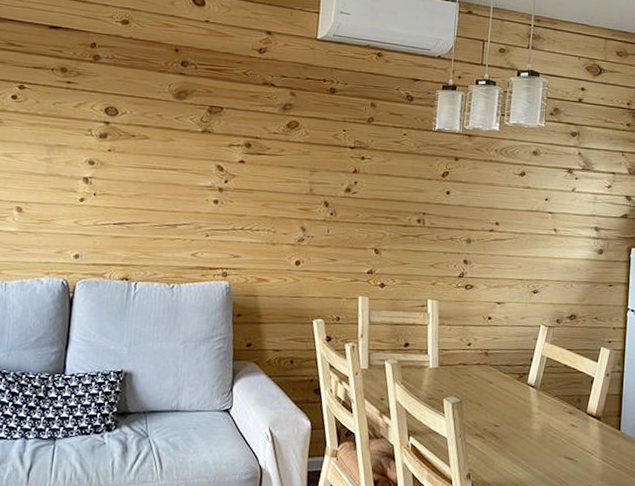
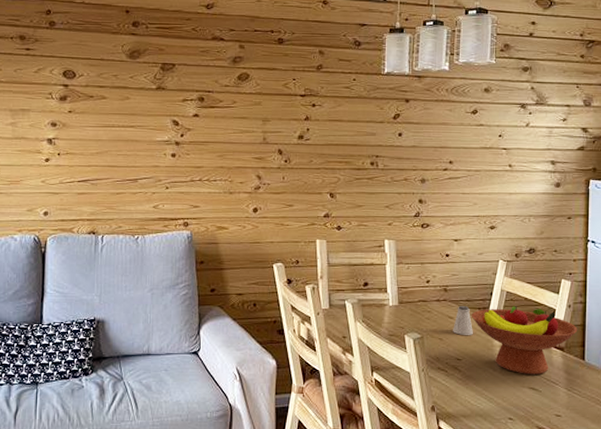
saltshaker: none [492,370,512,401] -> present [453,305,473,335]
fruit bowl: none [510,372,615,444] -> present [471,306,578,375]

